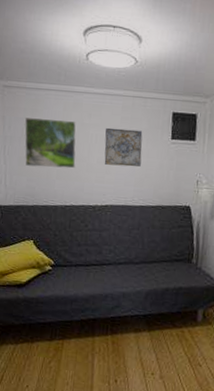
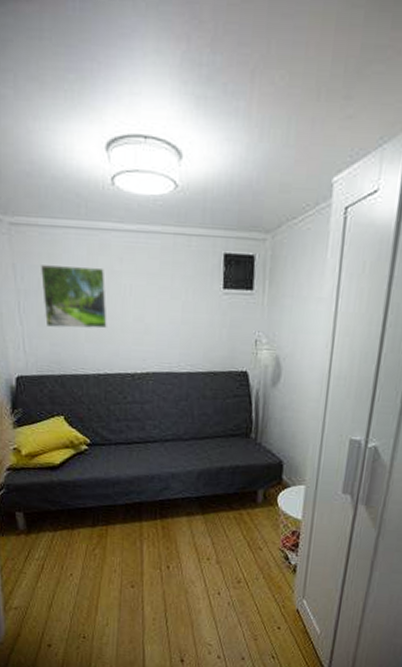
wall art: present [104,127,143,167] -> none [140,275,188,325]

